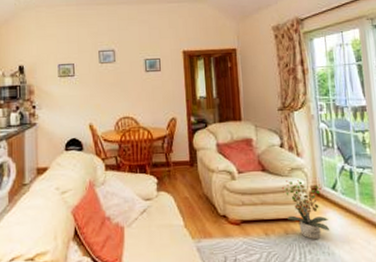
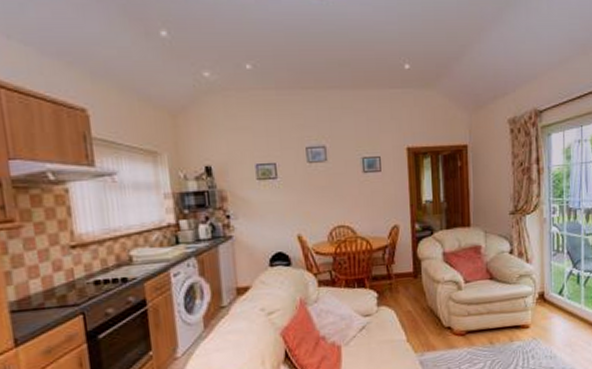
potted plant: present [281,180,330,240] -> none [508,287,554,345]

